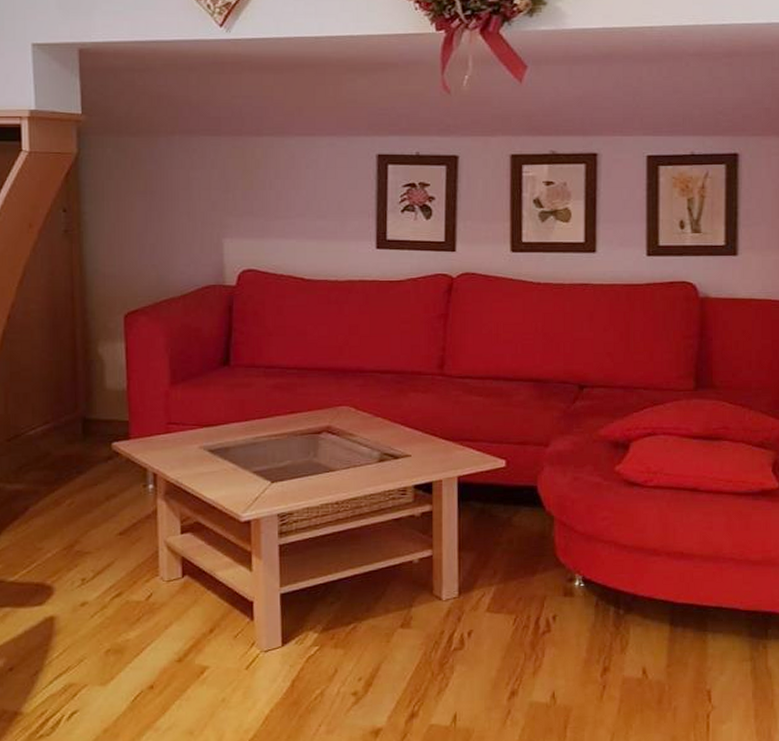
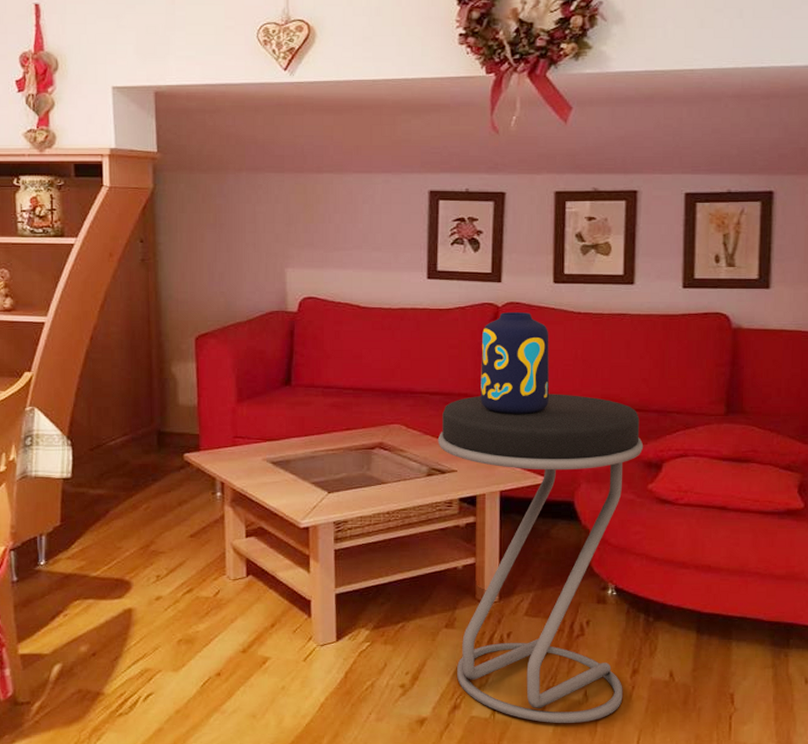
stool: none [389,370,610,729] -> present [437,394,644,723]
vase: none [435,283,508,394] -> present [481,312,549,415]

